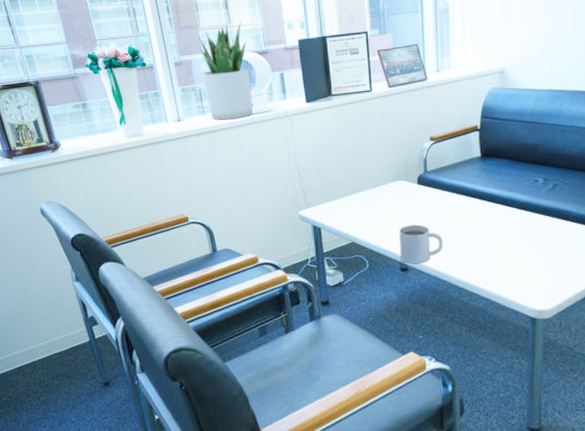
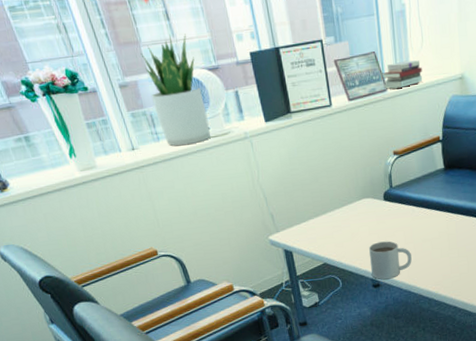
books: none [422,53,463,79] -> present [381,60,423,90]

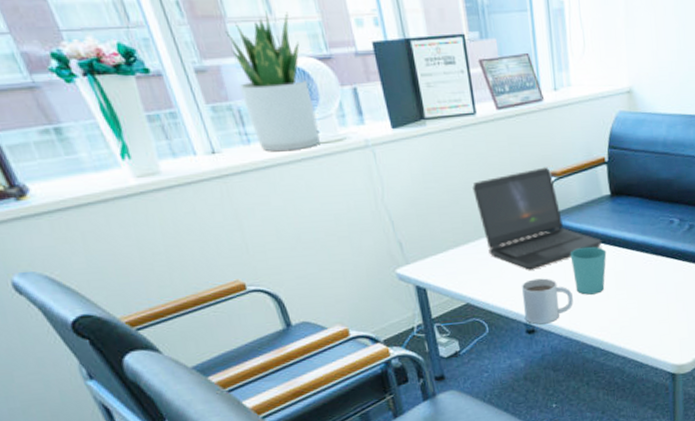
laptop computer: none [329,147,437,235] -> present [472,167,602,270]
books: present [381,60,423,90] -> none [536,67,585,100]
dixie cup: none [409,213,441,255] -> present [570,246,607,295]

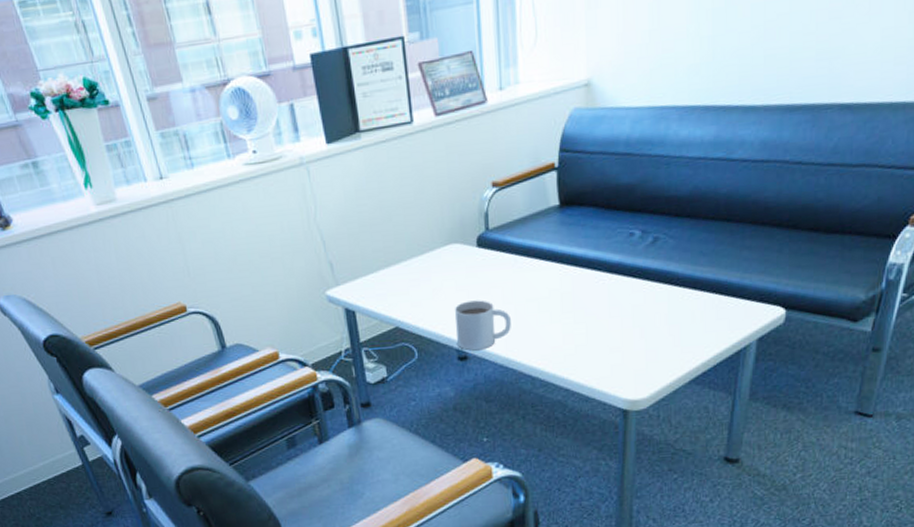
planter: present [225,12,320,152] -> none [174,31,257,175]
laptop computer: present [472,167,602,270] -> none [406,177,547,291]
dixie cup: present [570,246,607,295] -> none [509,264,552,319]

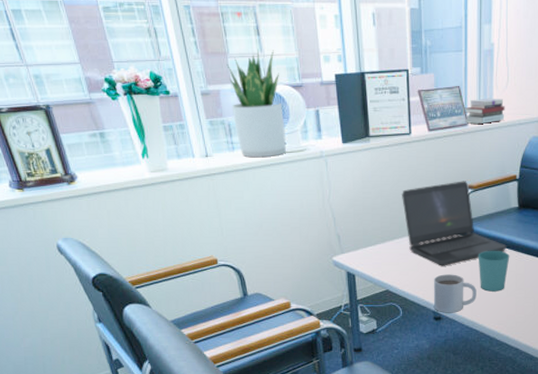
planter: none [174,31,257,175] -> present [226,50,286,158]
laptop computer: none [406,177,547,291] -> present [402,181,507,266]
books: none [480,61,535,101] -> present [464,98,505,125]
dixie cup: none [509,264,552,319] -> present [478,250,510,292]

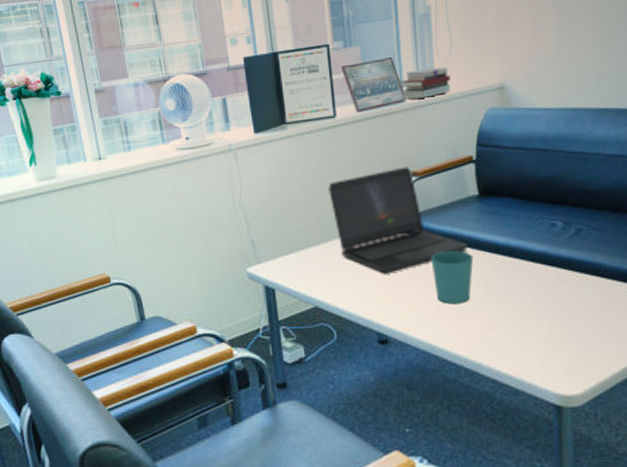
planter: present [226,50,286,158] -> none [123,38,189,158]
mug: present [433,274,476,313] -> none [374,283,433,335]

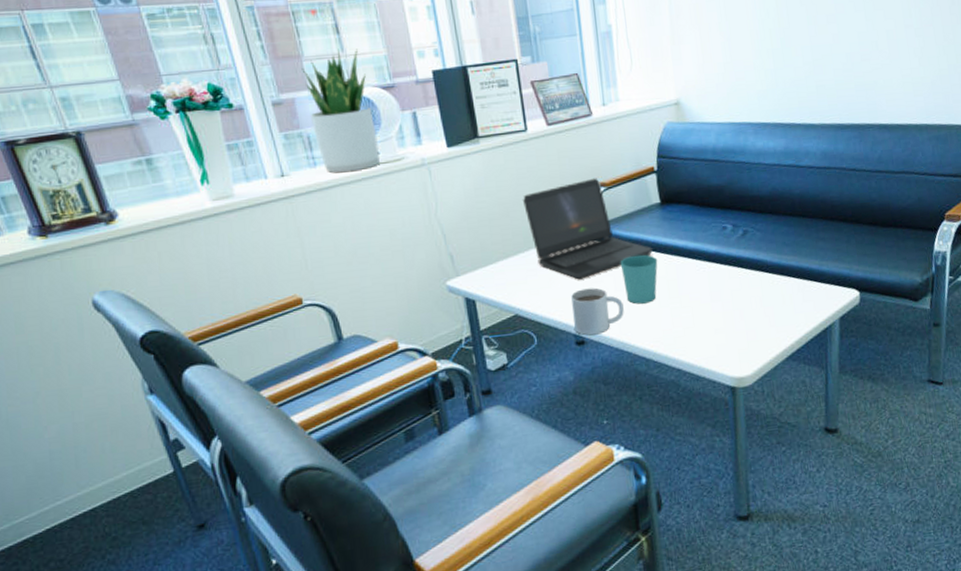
planter: none [123,38,189,158] -> present [301,49,380,174]
mug: none [374,283,433,335] -> present [570,287,624,336]
books: present [399,67,451,100] -> none [585,83,633,115]

